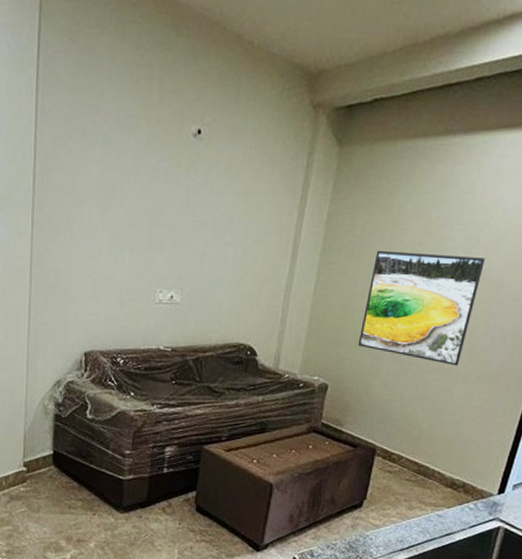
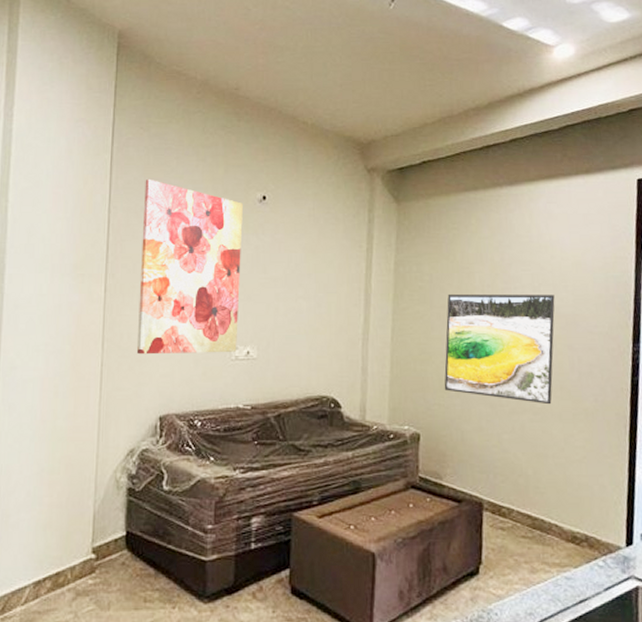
wall art: none [63,101,176,295] -> present [136,178,243,355]

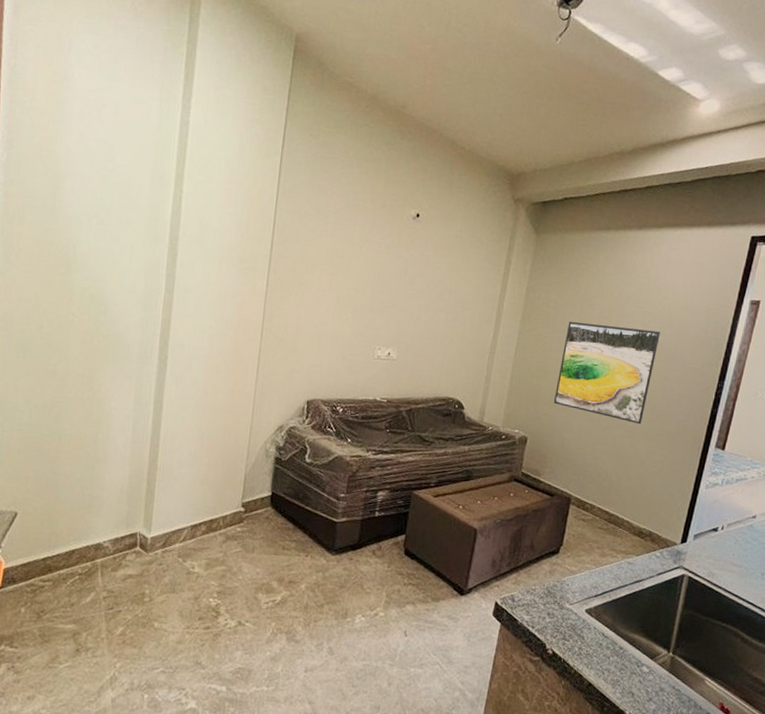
wall art: present [136,178,243,355] -> none [291,185,398,352]

